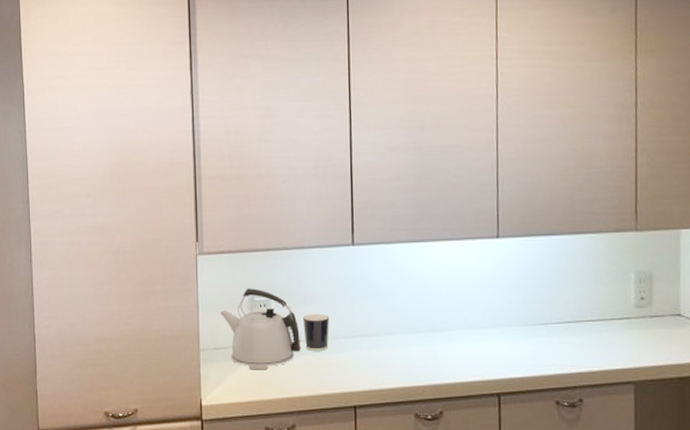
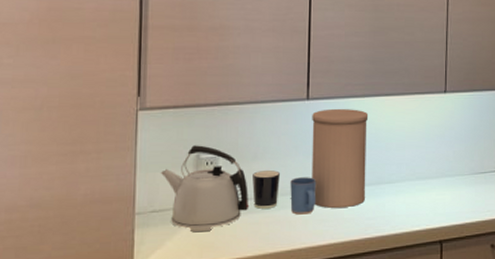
mug: none [339,322,366,359] -> present [290,177,317,215]
canister: none [358,254,416,355] -> present [312,108,369,209]

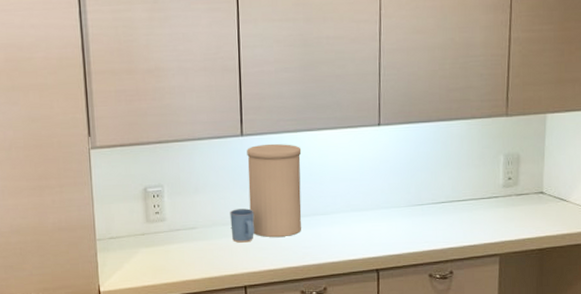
kettle: present [160,145,249,233] -> none [114,180,194,257]
mug: present [252,170,280,209] -> none [195,202,220,237]

